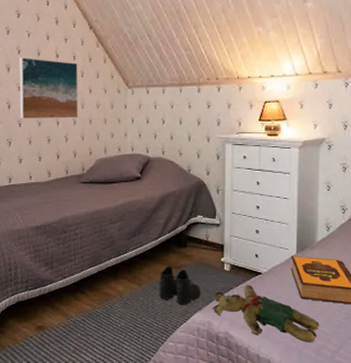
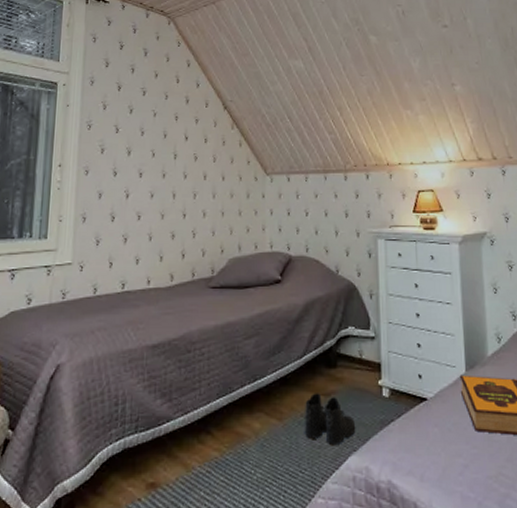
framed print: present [19,58,78,119] -> none [140,140,210,210]
teddy bear: present [213,285,320,343] -> none [371,415,500,491]

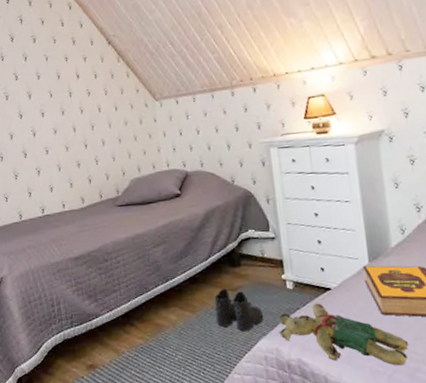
teddy bear: none [371,415,500,491] -> present [279,303,409,366]

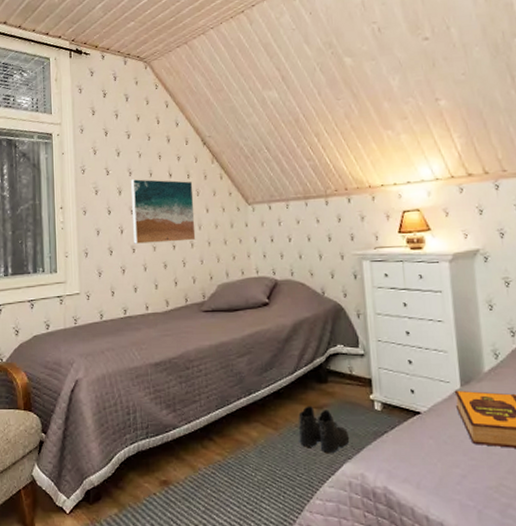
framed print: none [39,81,107,145] -> present [130,179,196,244]
teddy bear: present [279,303,409,366] -> none [365,427,501,501]

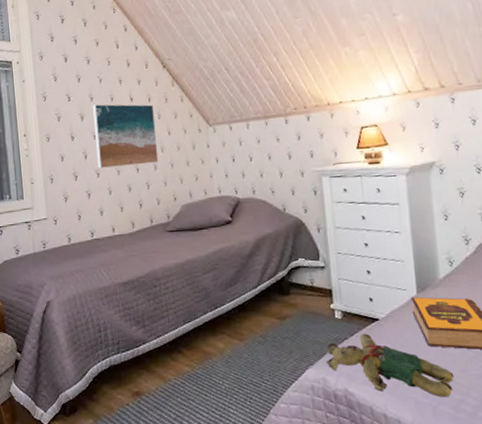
boots: present [298,406,350,453] -> none [263,317,312,360]
teddy bear: none [365,427,501,501] -> present [326,333,454,398]

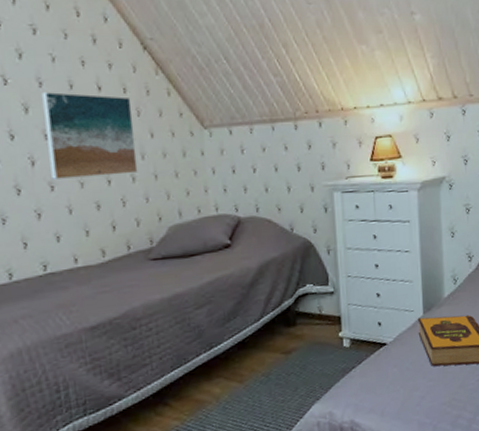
teddy bear: present [326,333,454,398] -> none [333,359,453,418]

